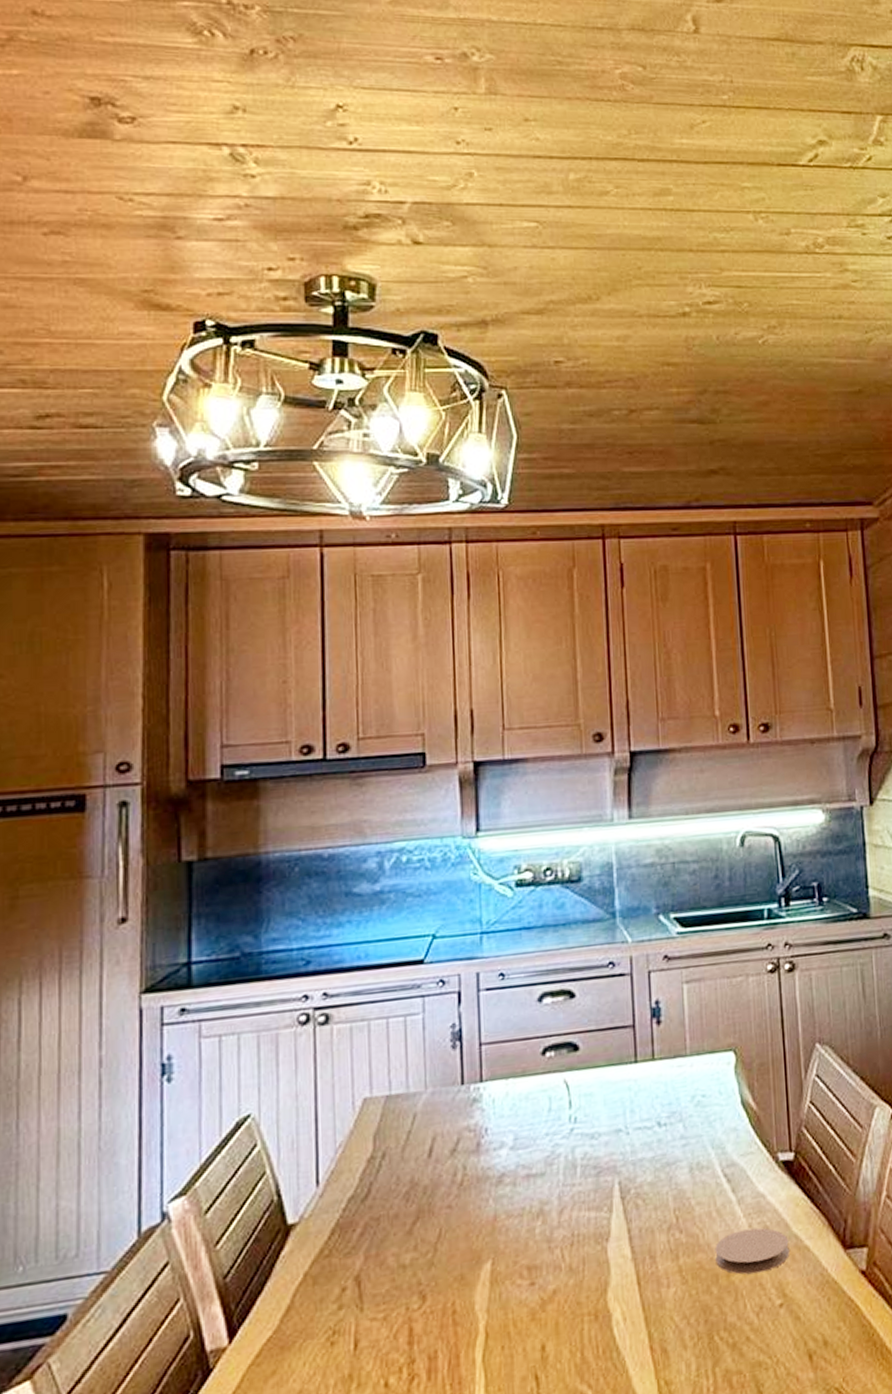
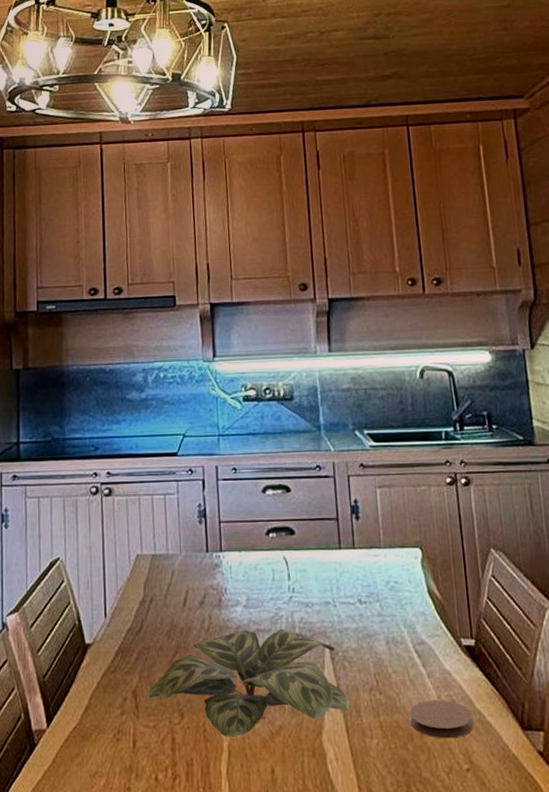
plant: none [375,1169,643,1316] -> present [147,628,350,738]

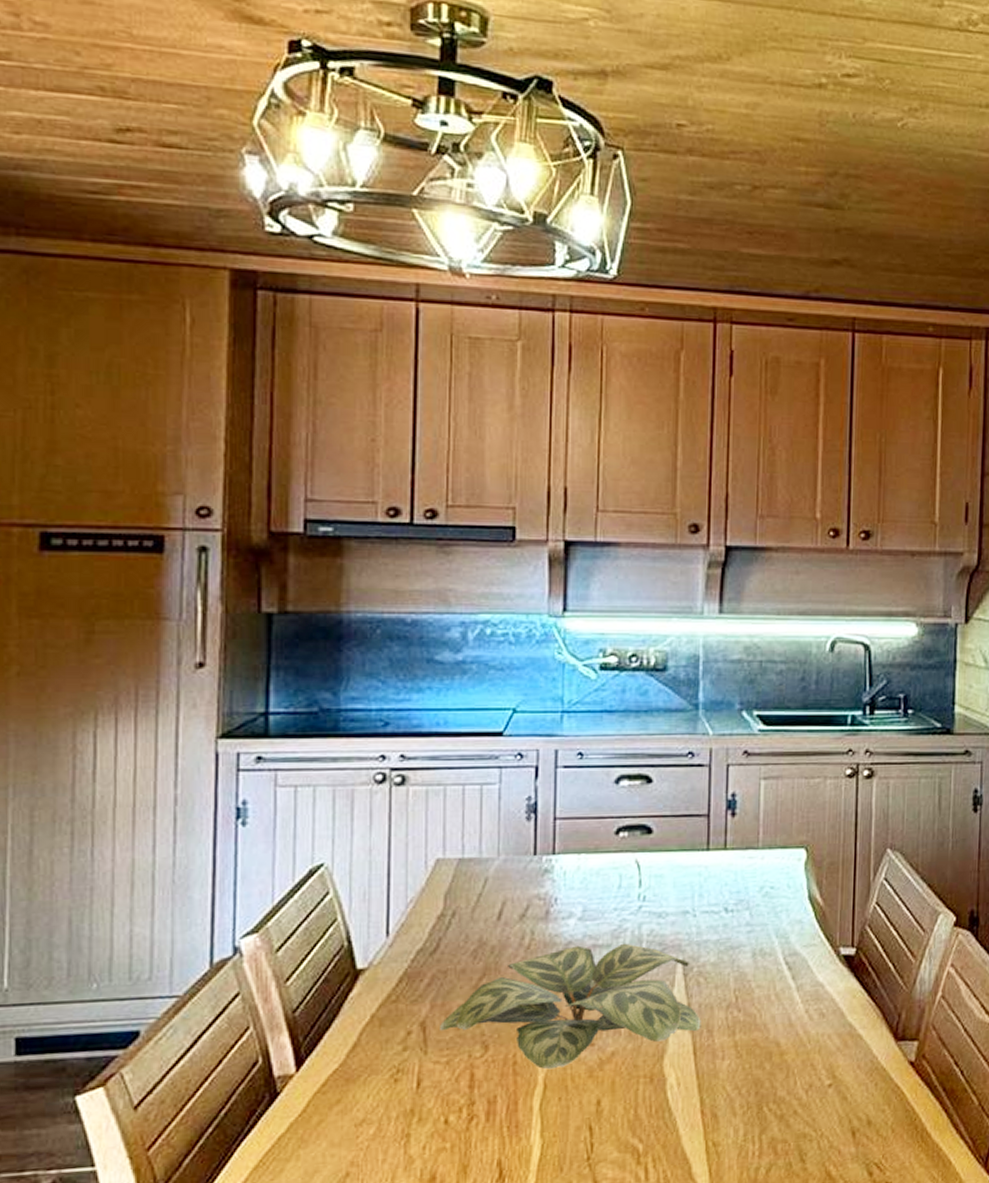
coaster: present [409,700,474,739] -> none [770,1013,843,1055]

